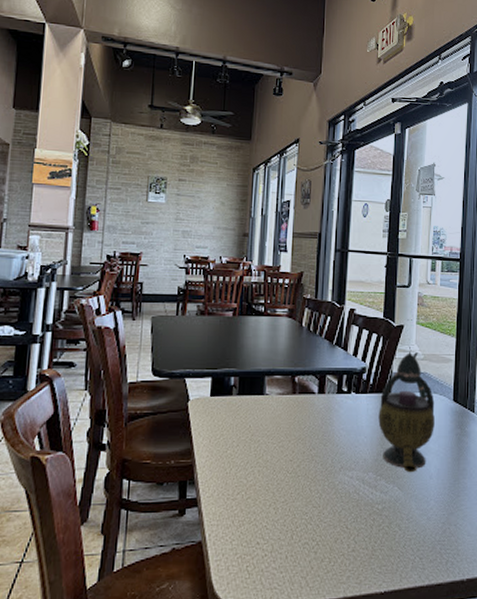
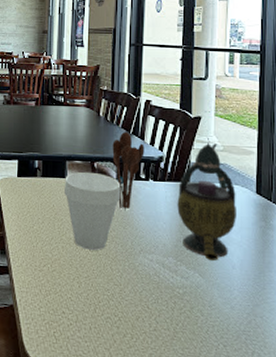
cup: none [262,387,322,471] -> present [65,171,121,250]
utensil holder: none [314,343,347,427] -> present [112,132,144,211]

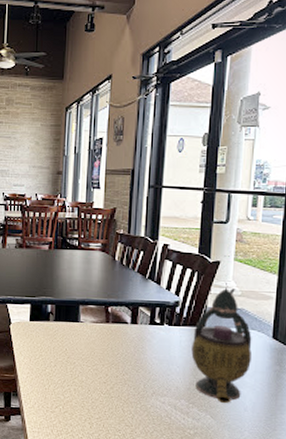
cup: present [65,171,121,250] -> none [77,316,135,393]
utensil holder: present [112,132,144,211] -> none [127,277,160,355]

